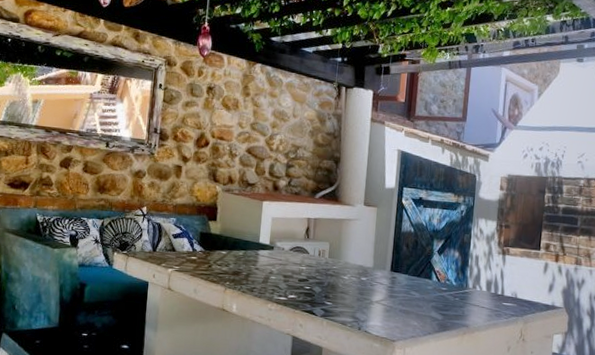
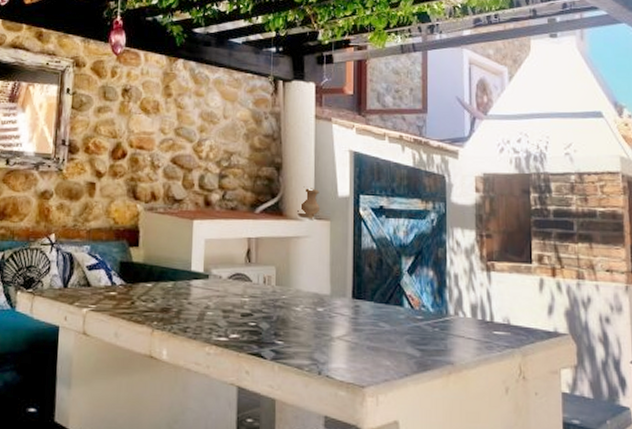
vase: none [350,178,370,206] -> present [297,186,320,219]

